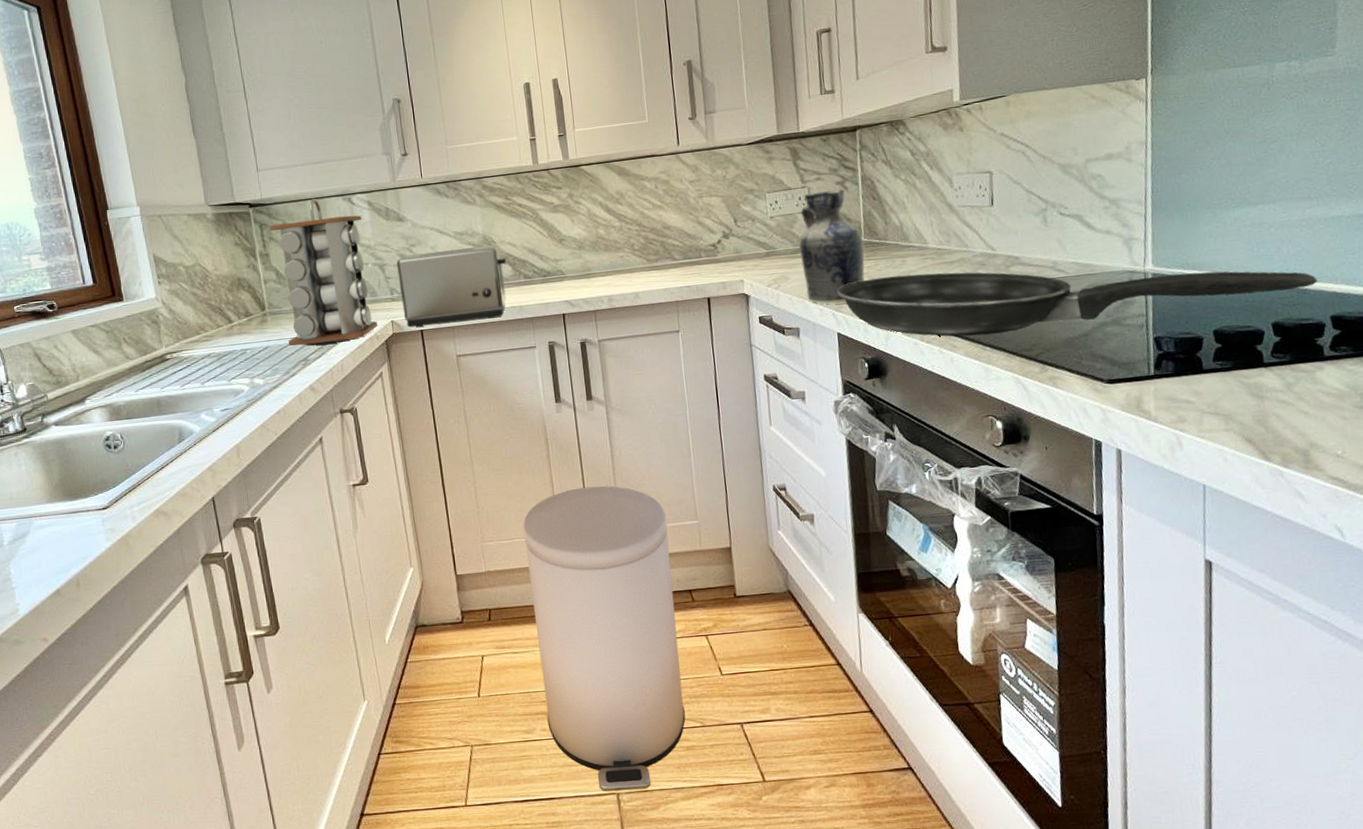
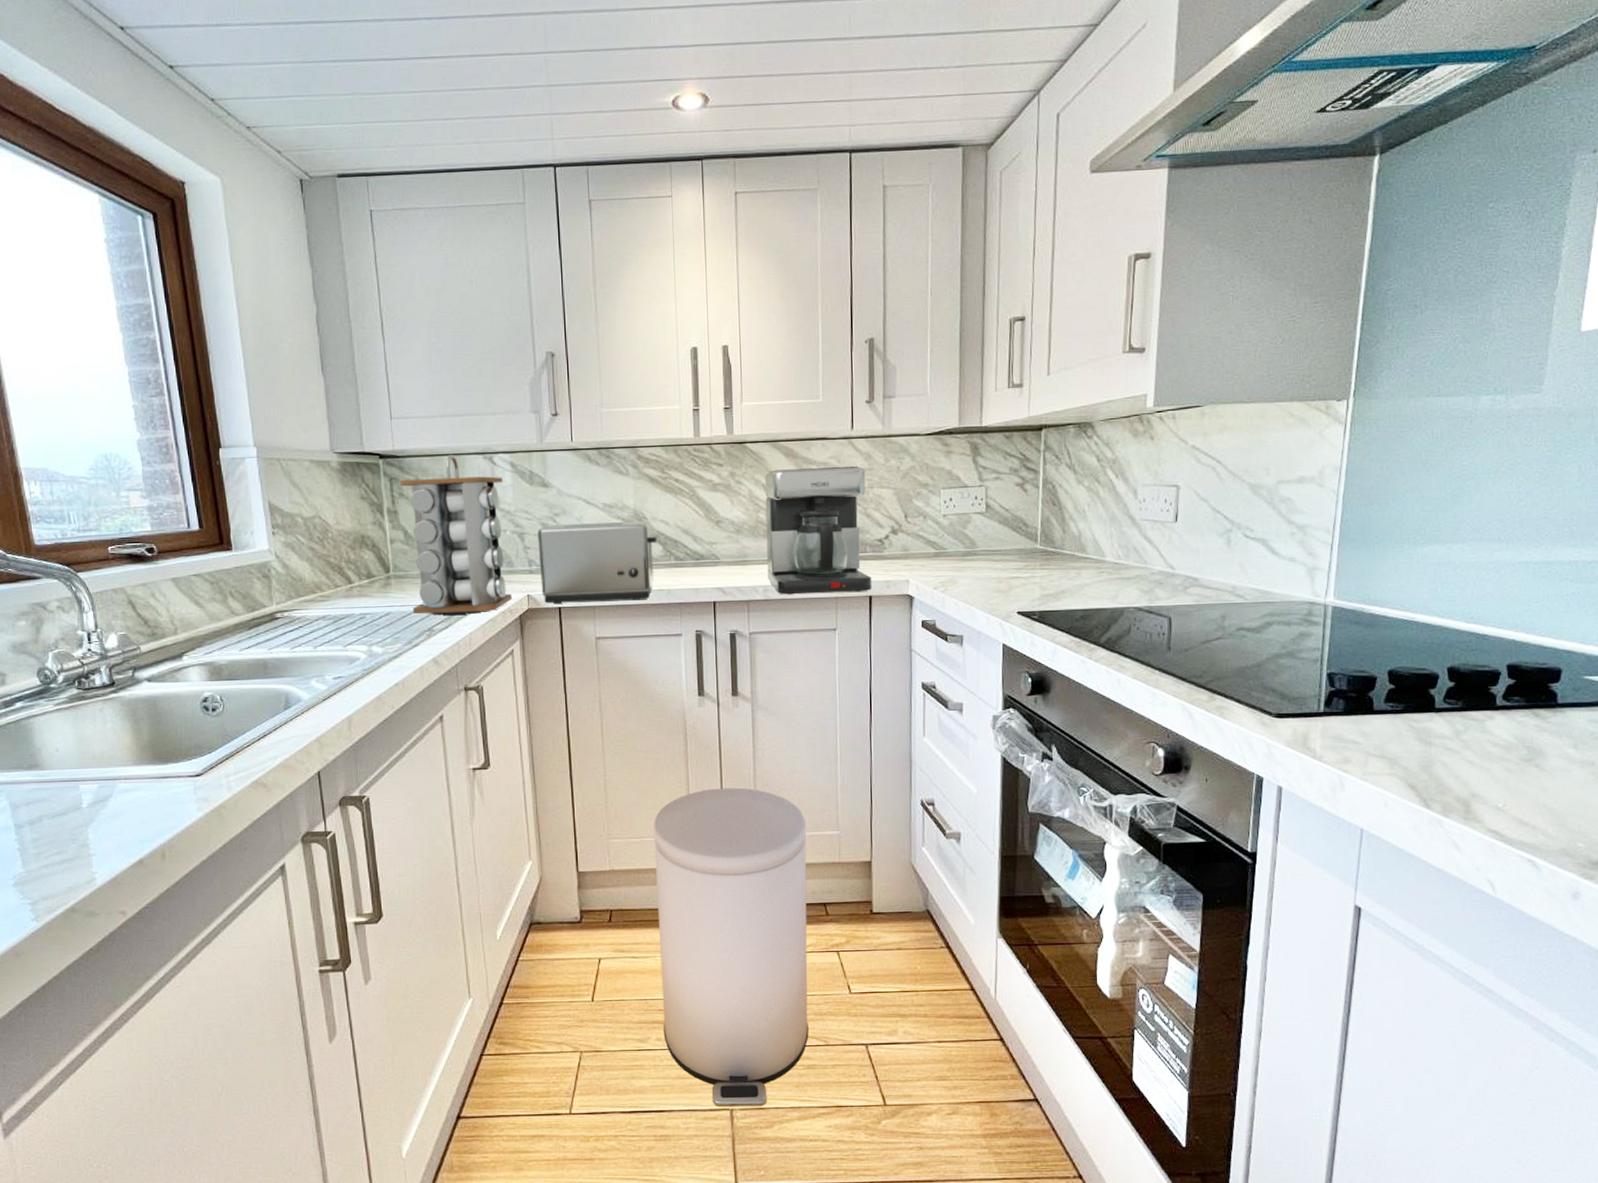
coffee maker: none [600,179,710,303] -> present [764,466,872,595]
ceramic jug: present [799,188,865,304] -> none [970,490,1039,613]
frying pan: present [837,271,1318,337] -> none [1006,588,1499,658]

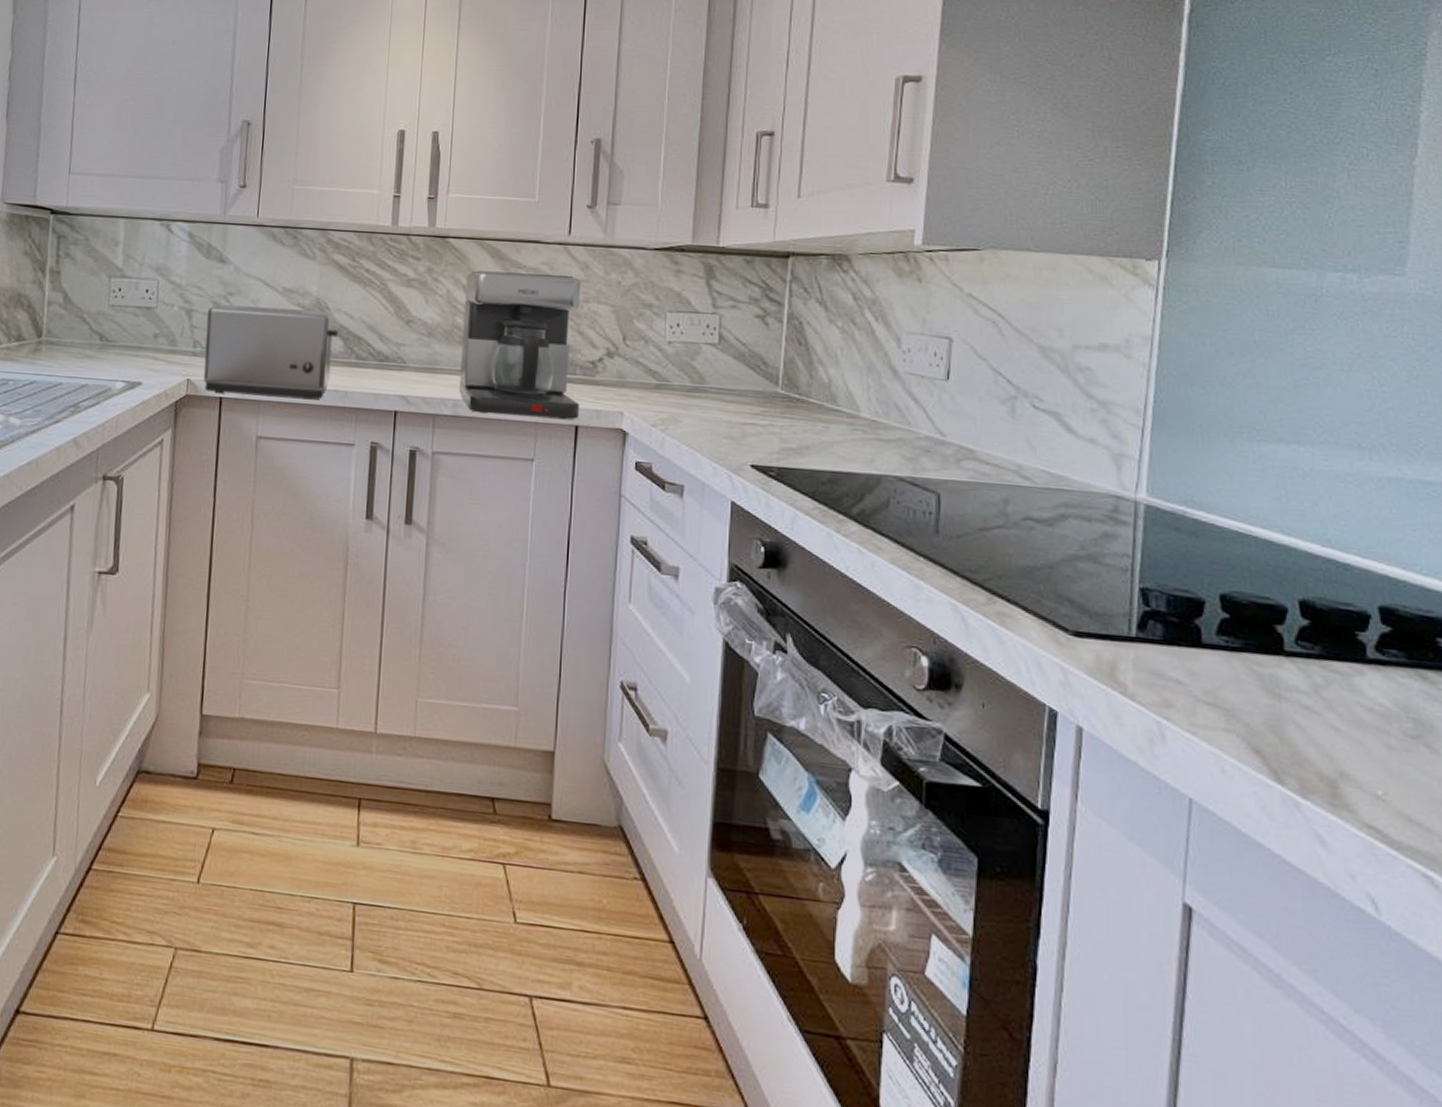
spice rack: present [400,454,513,615] -> none [59,217,178,394]
pedal bin: present [653,787,809,1108] -> none [278,633,479,1061]

